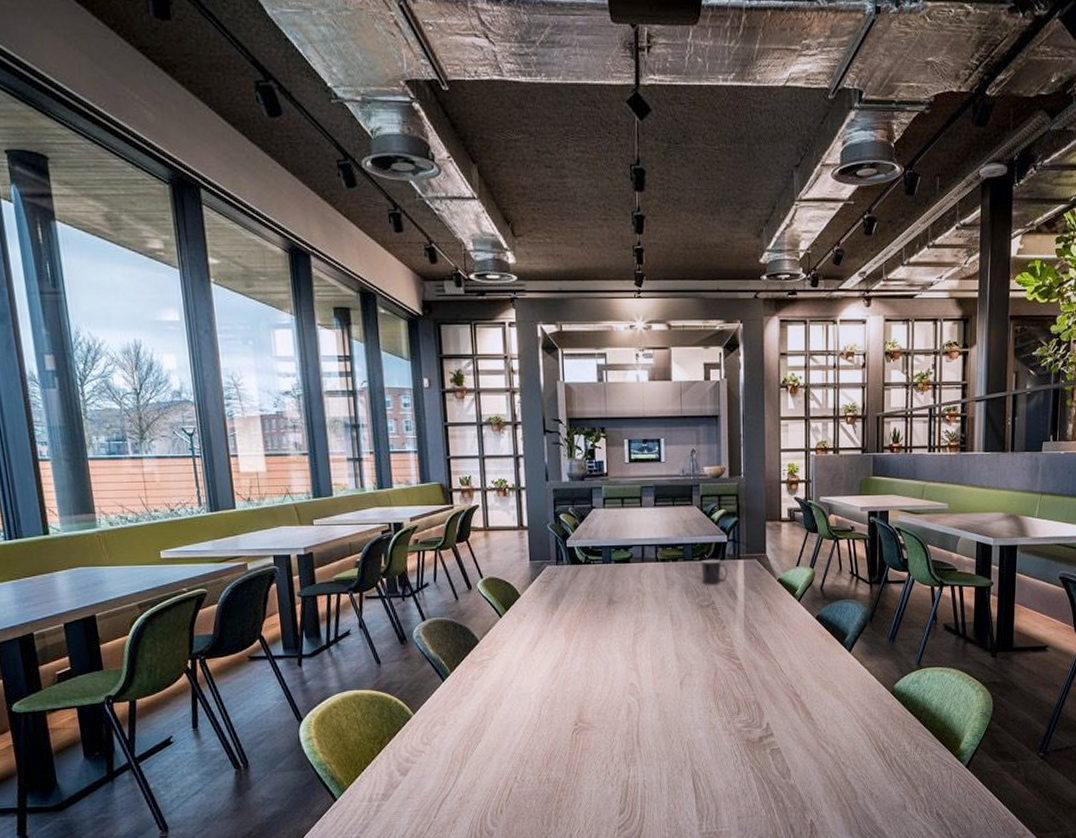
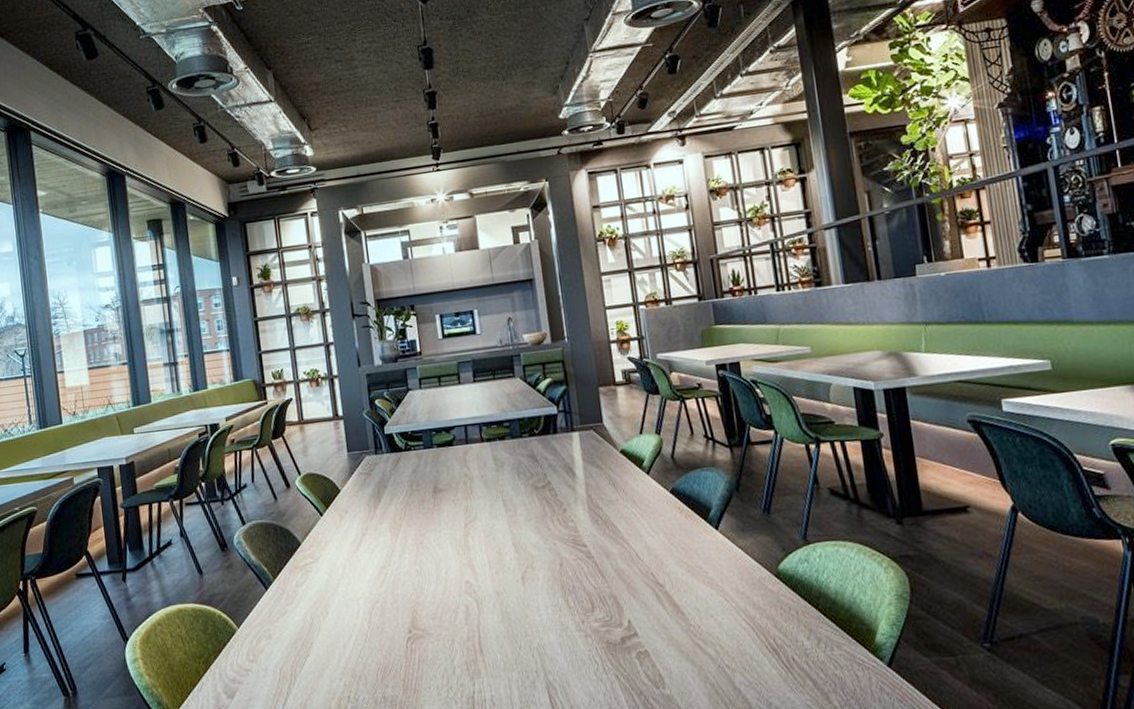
mug: present [700,559,728,587] -> none [530,433,563,465]

